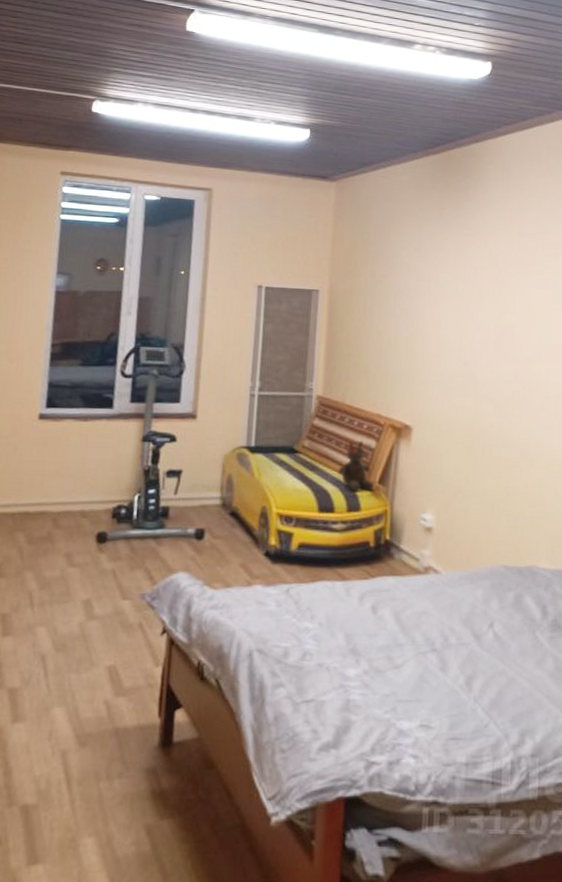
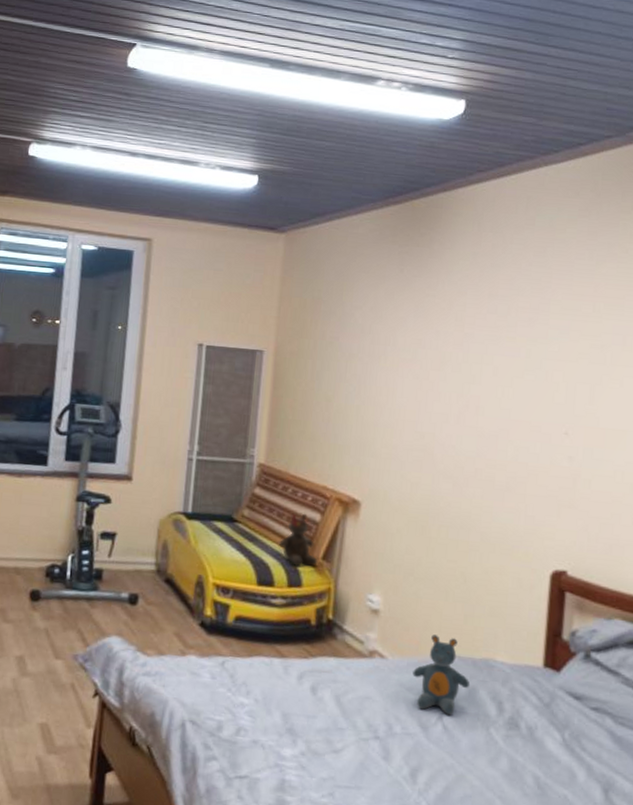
stuffed animal: none [465,547,517,623] -> present [412,634,471,716]

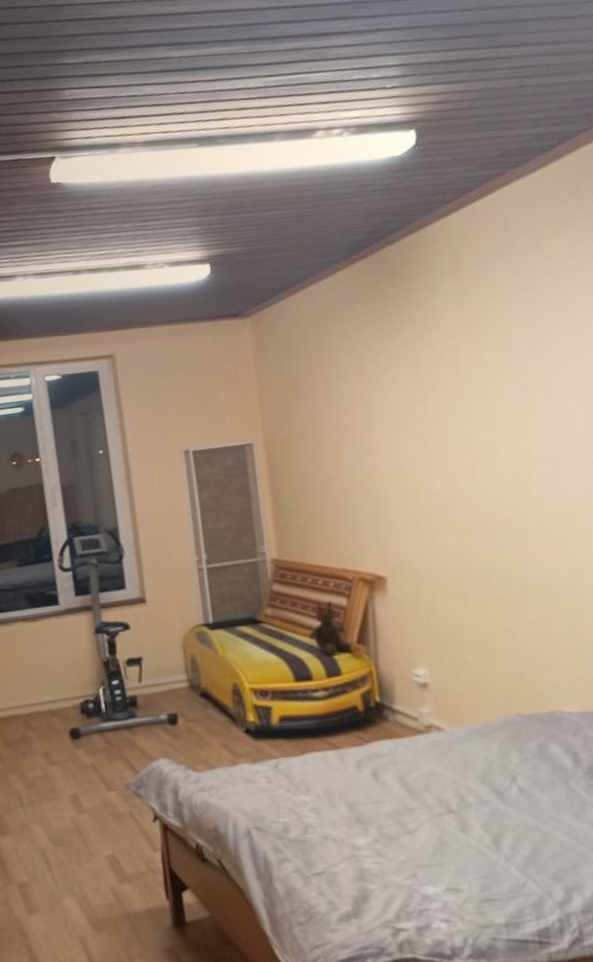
stuffed animal: present [412,634,471,716] -> none [475,697,540,776]

